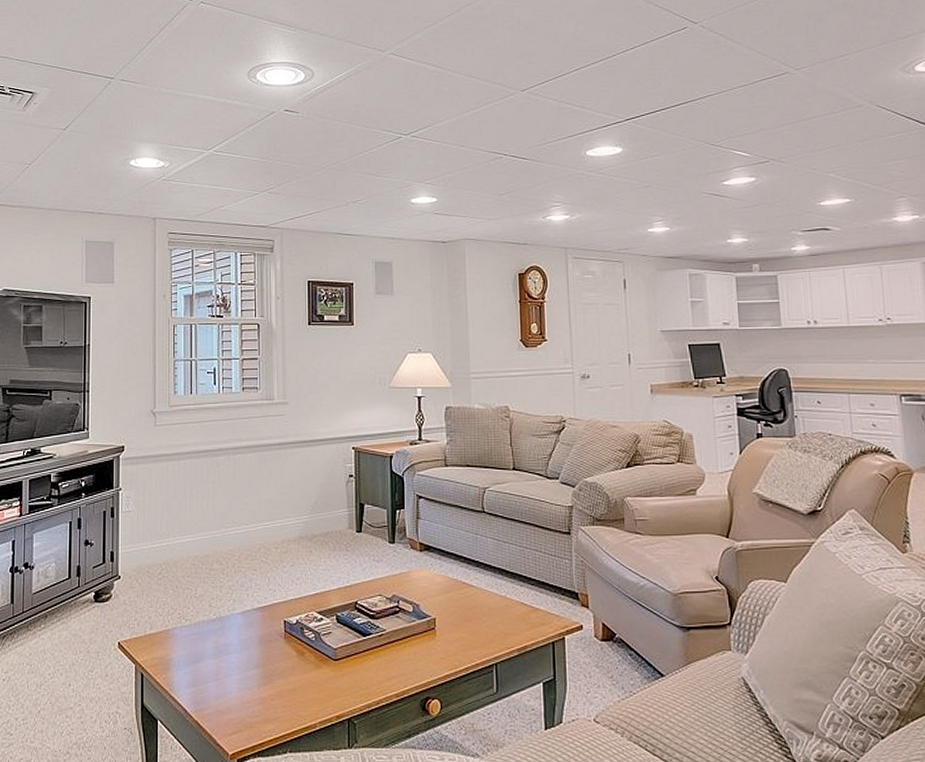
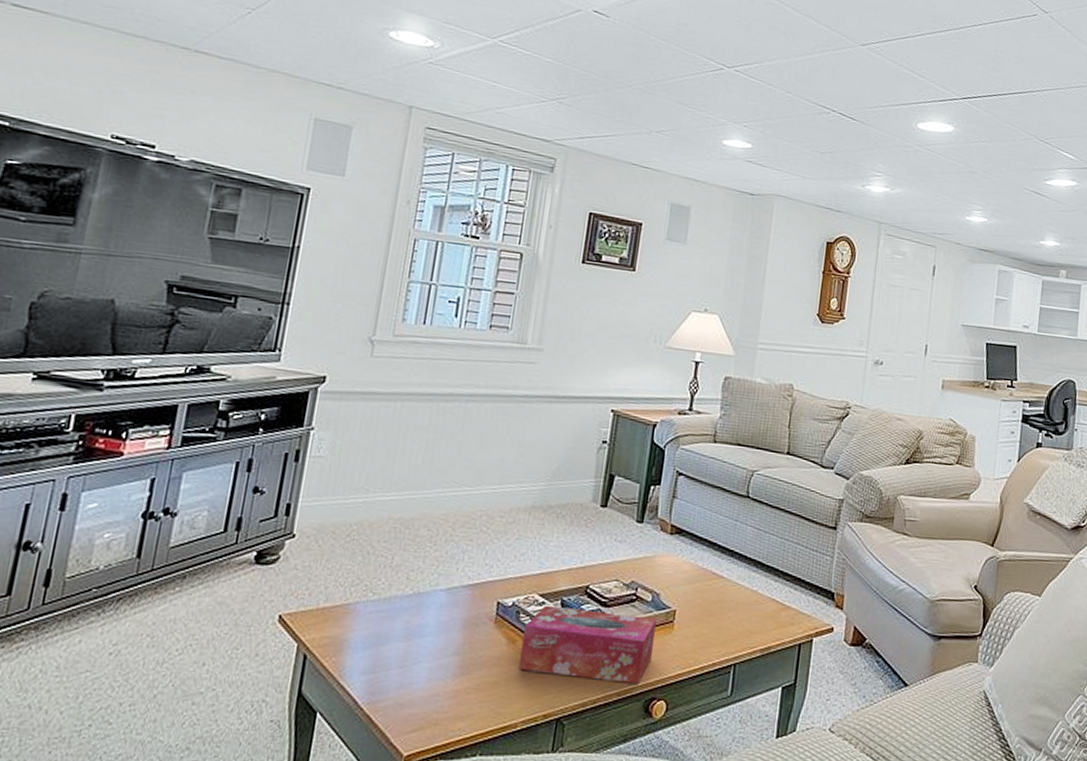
tissue box: none [309,621,421,685] -> present [519,605,656,684]

